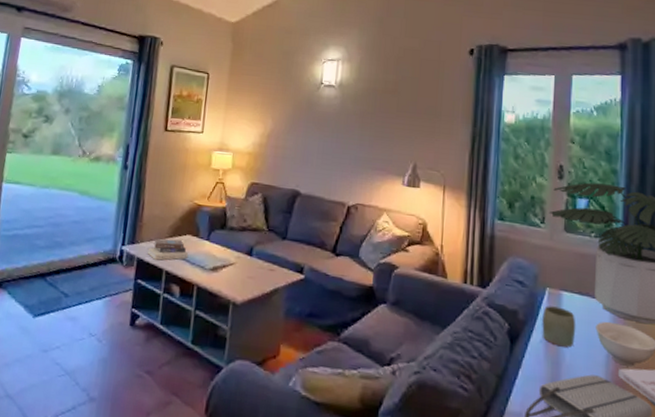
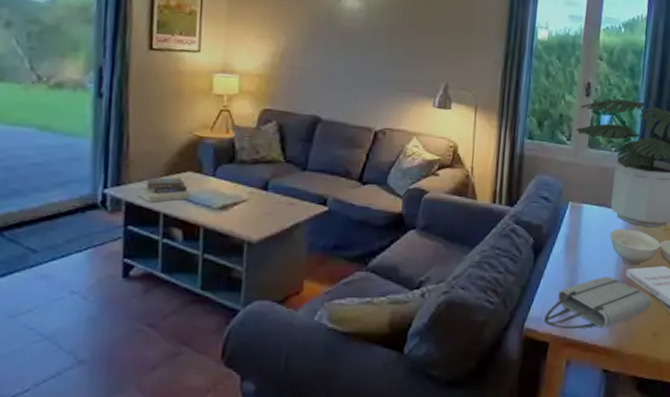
mug: present [542,306,576,347] -> none [563,218,594,255]

